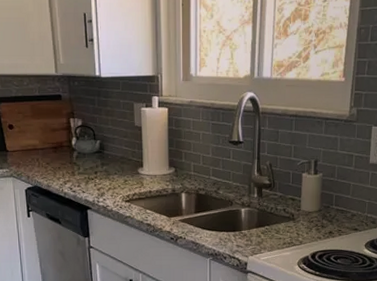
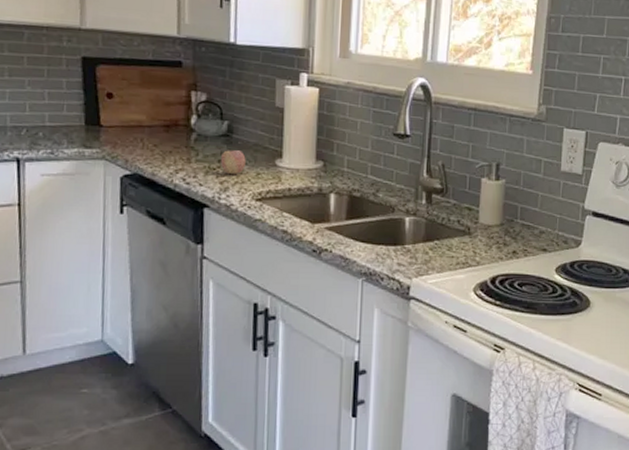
fruit: none [96,163,116,183] -> present [220,150,246,175]

